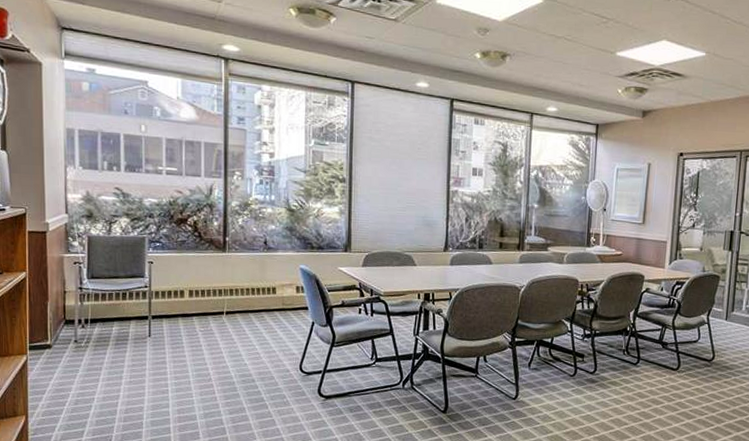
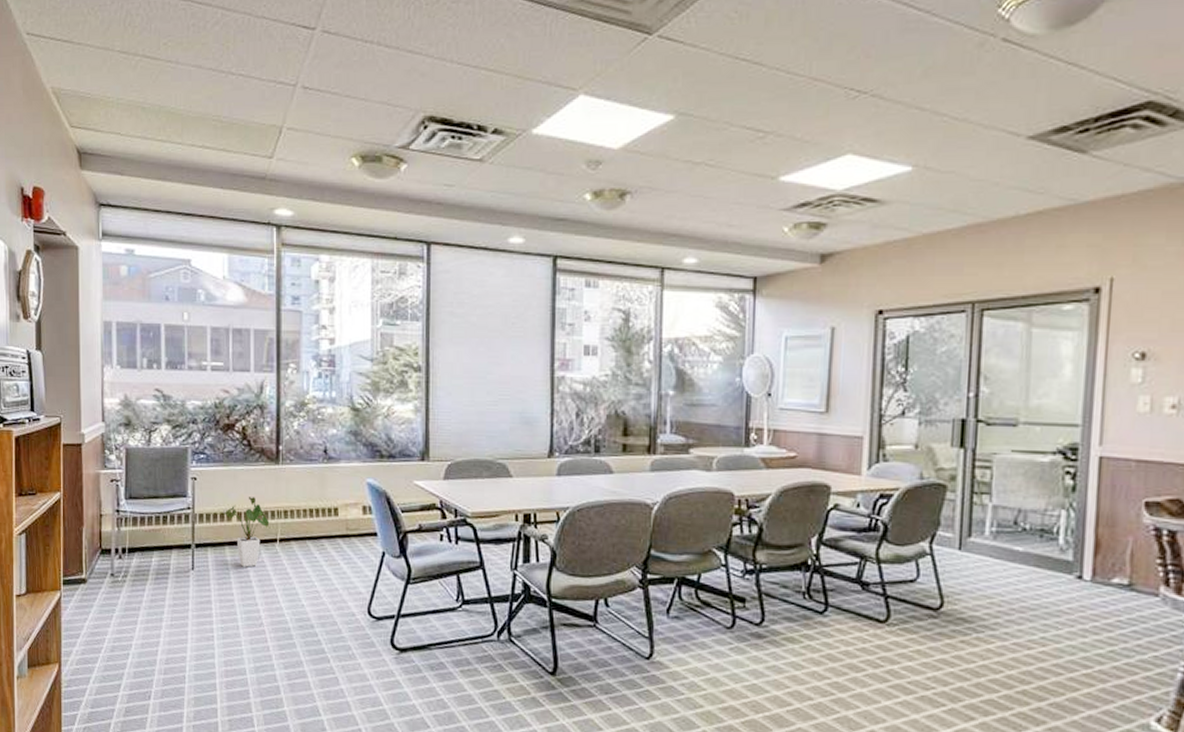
house plant: none [177,278,218,335] -> present [223,497,270,567]

